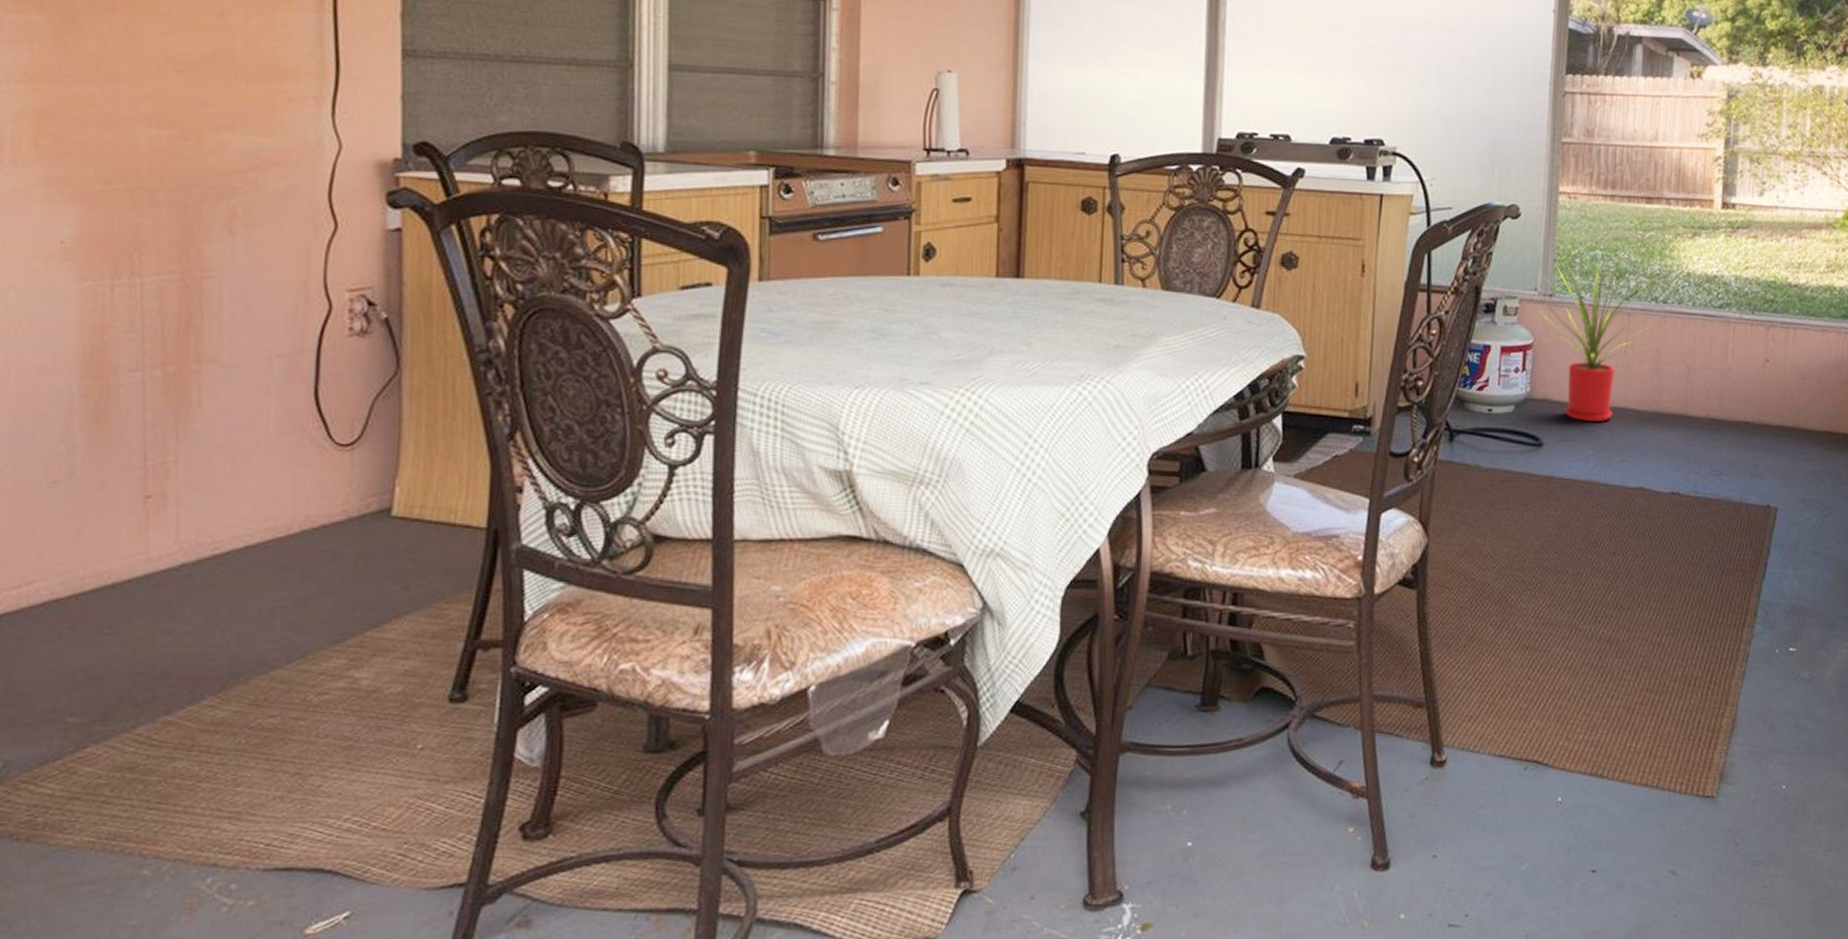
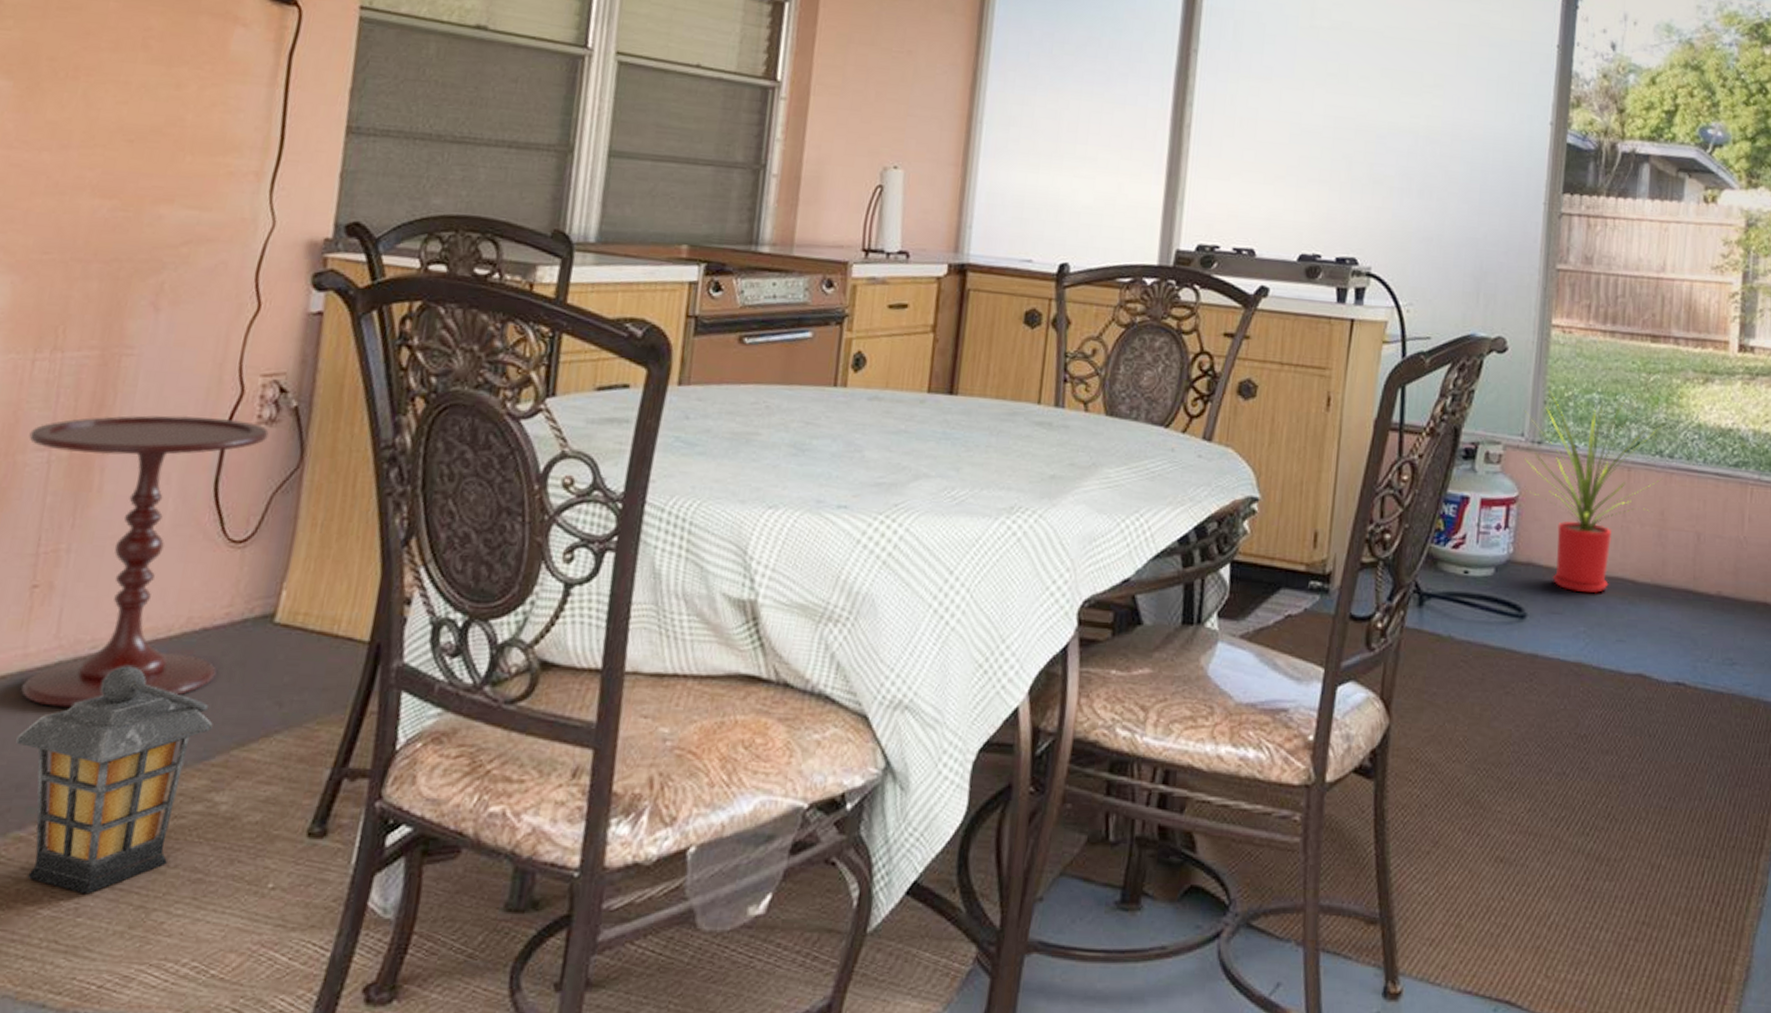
side table: none [119,331,362,604] -> present [21,415,269,708]
lantern: none [151,563,344,767] -> present [16,665,213,895]

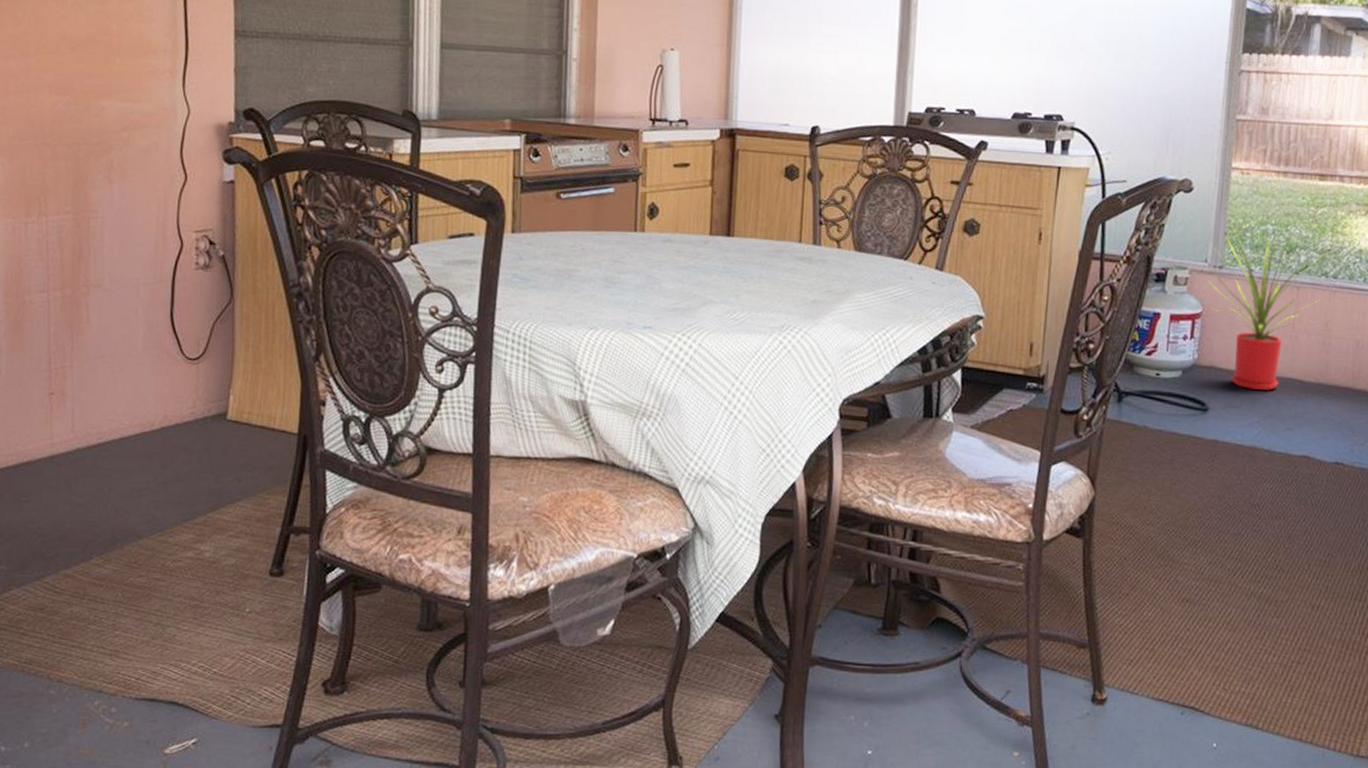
lantern: present [16,665,213,895] -> none [55,451,192,615]
side table: present [21,415,269,708] -> none [31,263,205,482]

